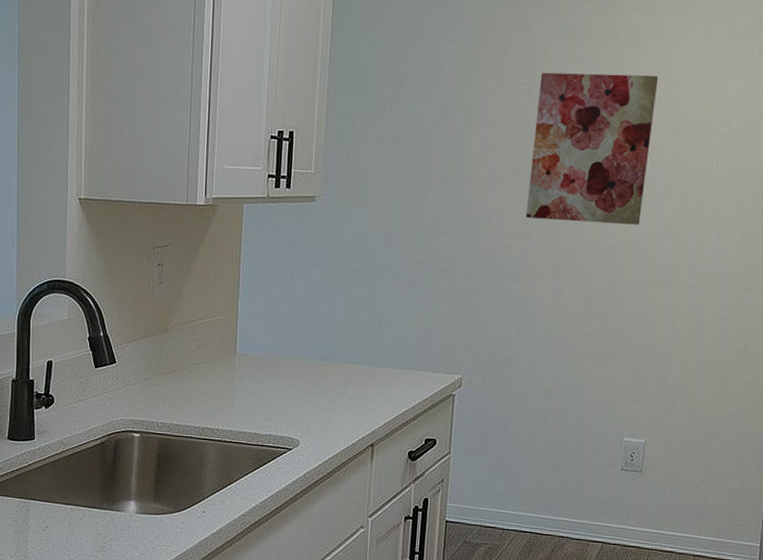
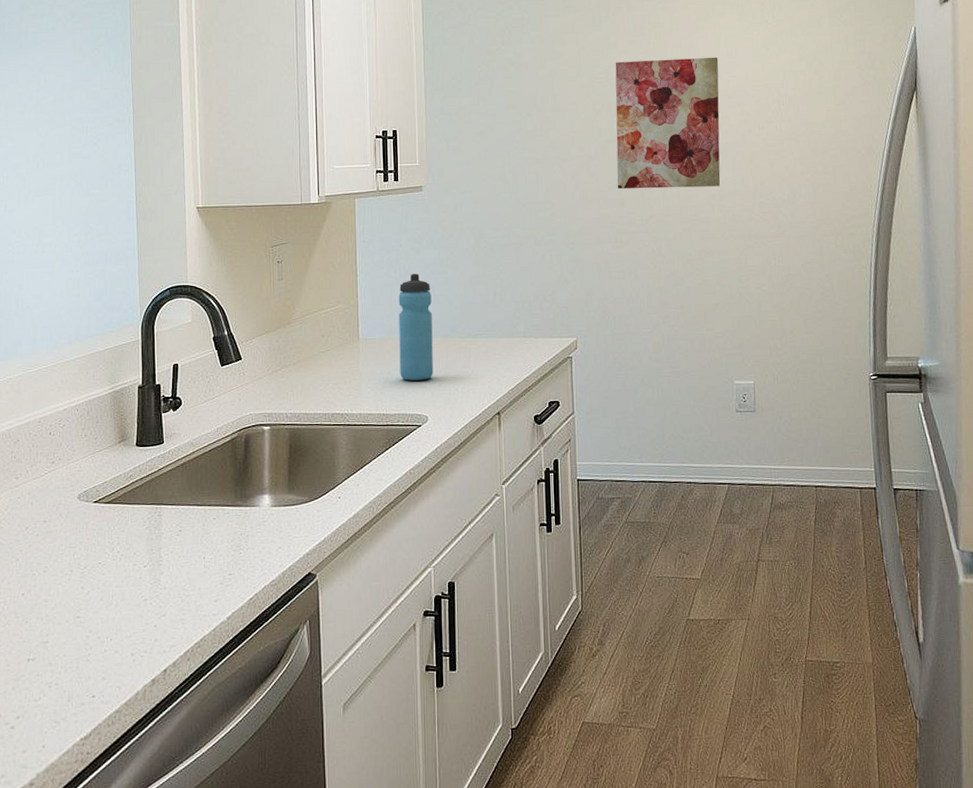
water bottle: none [275,290,315,403] -> present [398,274,433,381]

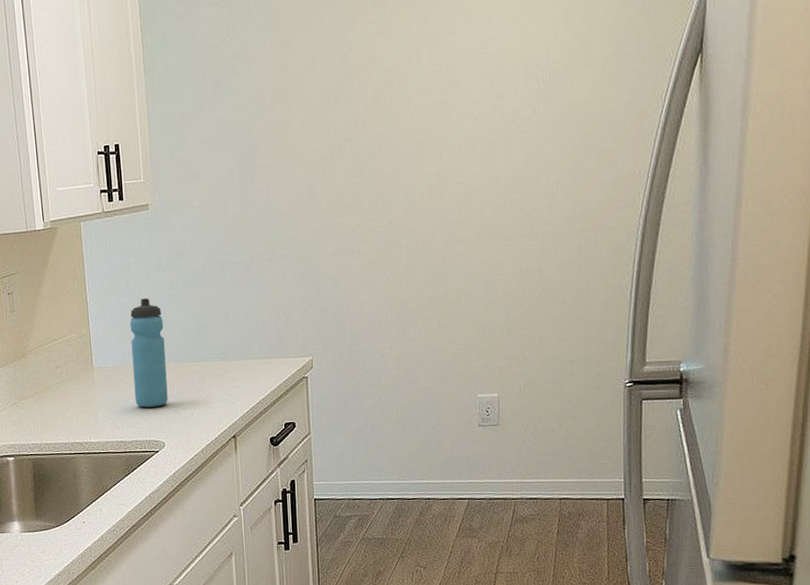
wall art: present [615,57,721,189] -> none [352,30,470,193]

